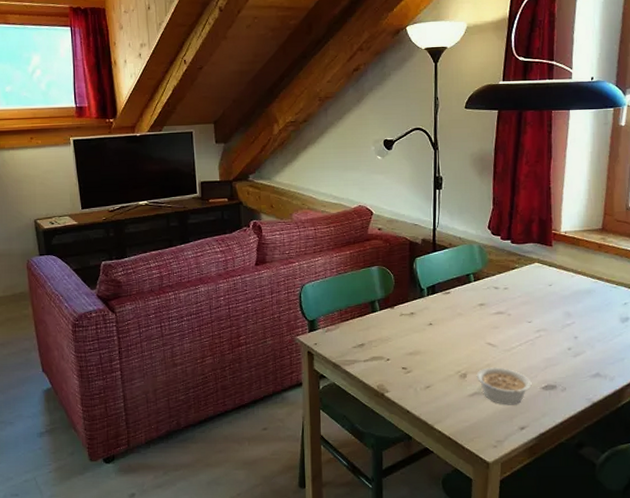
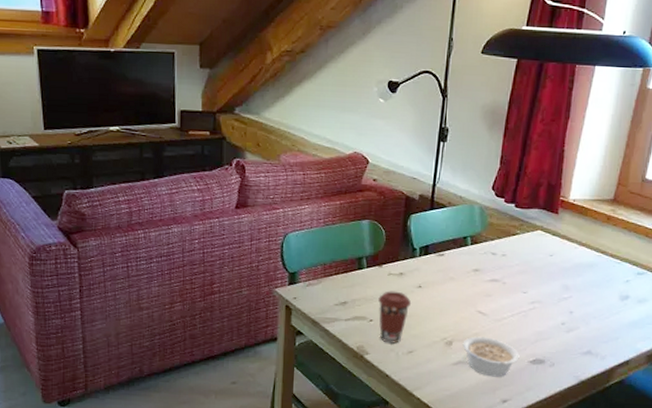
coffee cup: none [393,330,425,380] -> present [378,291,412,344]

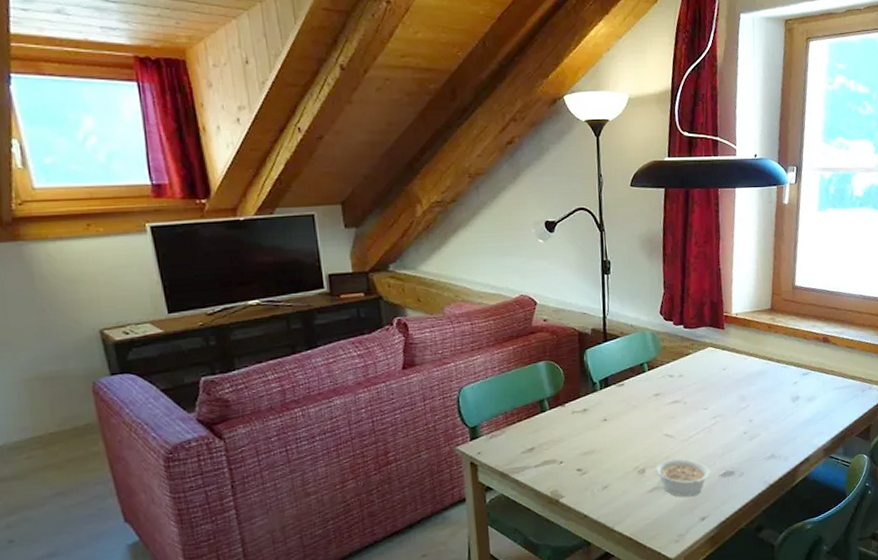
coffee cup: present [378,291,412,344] -> none [565,428,600,483]

